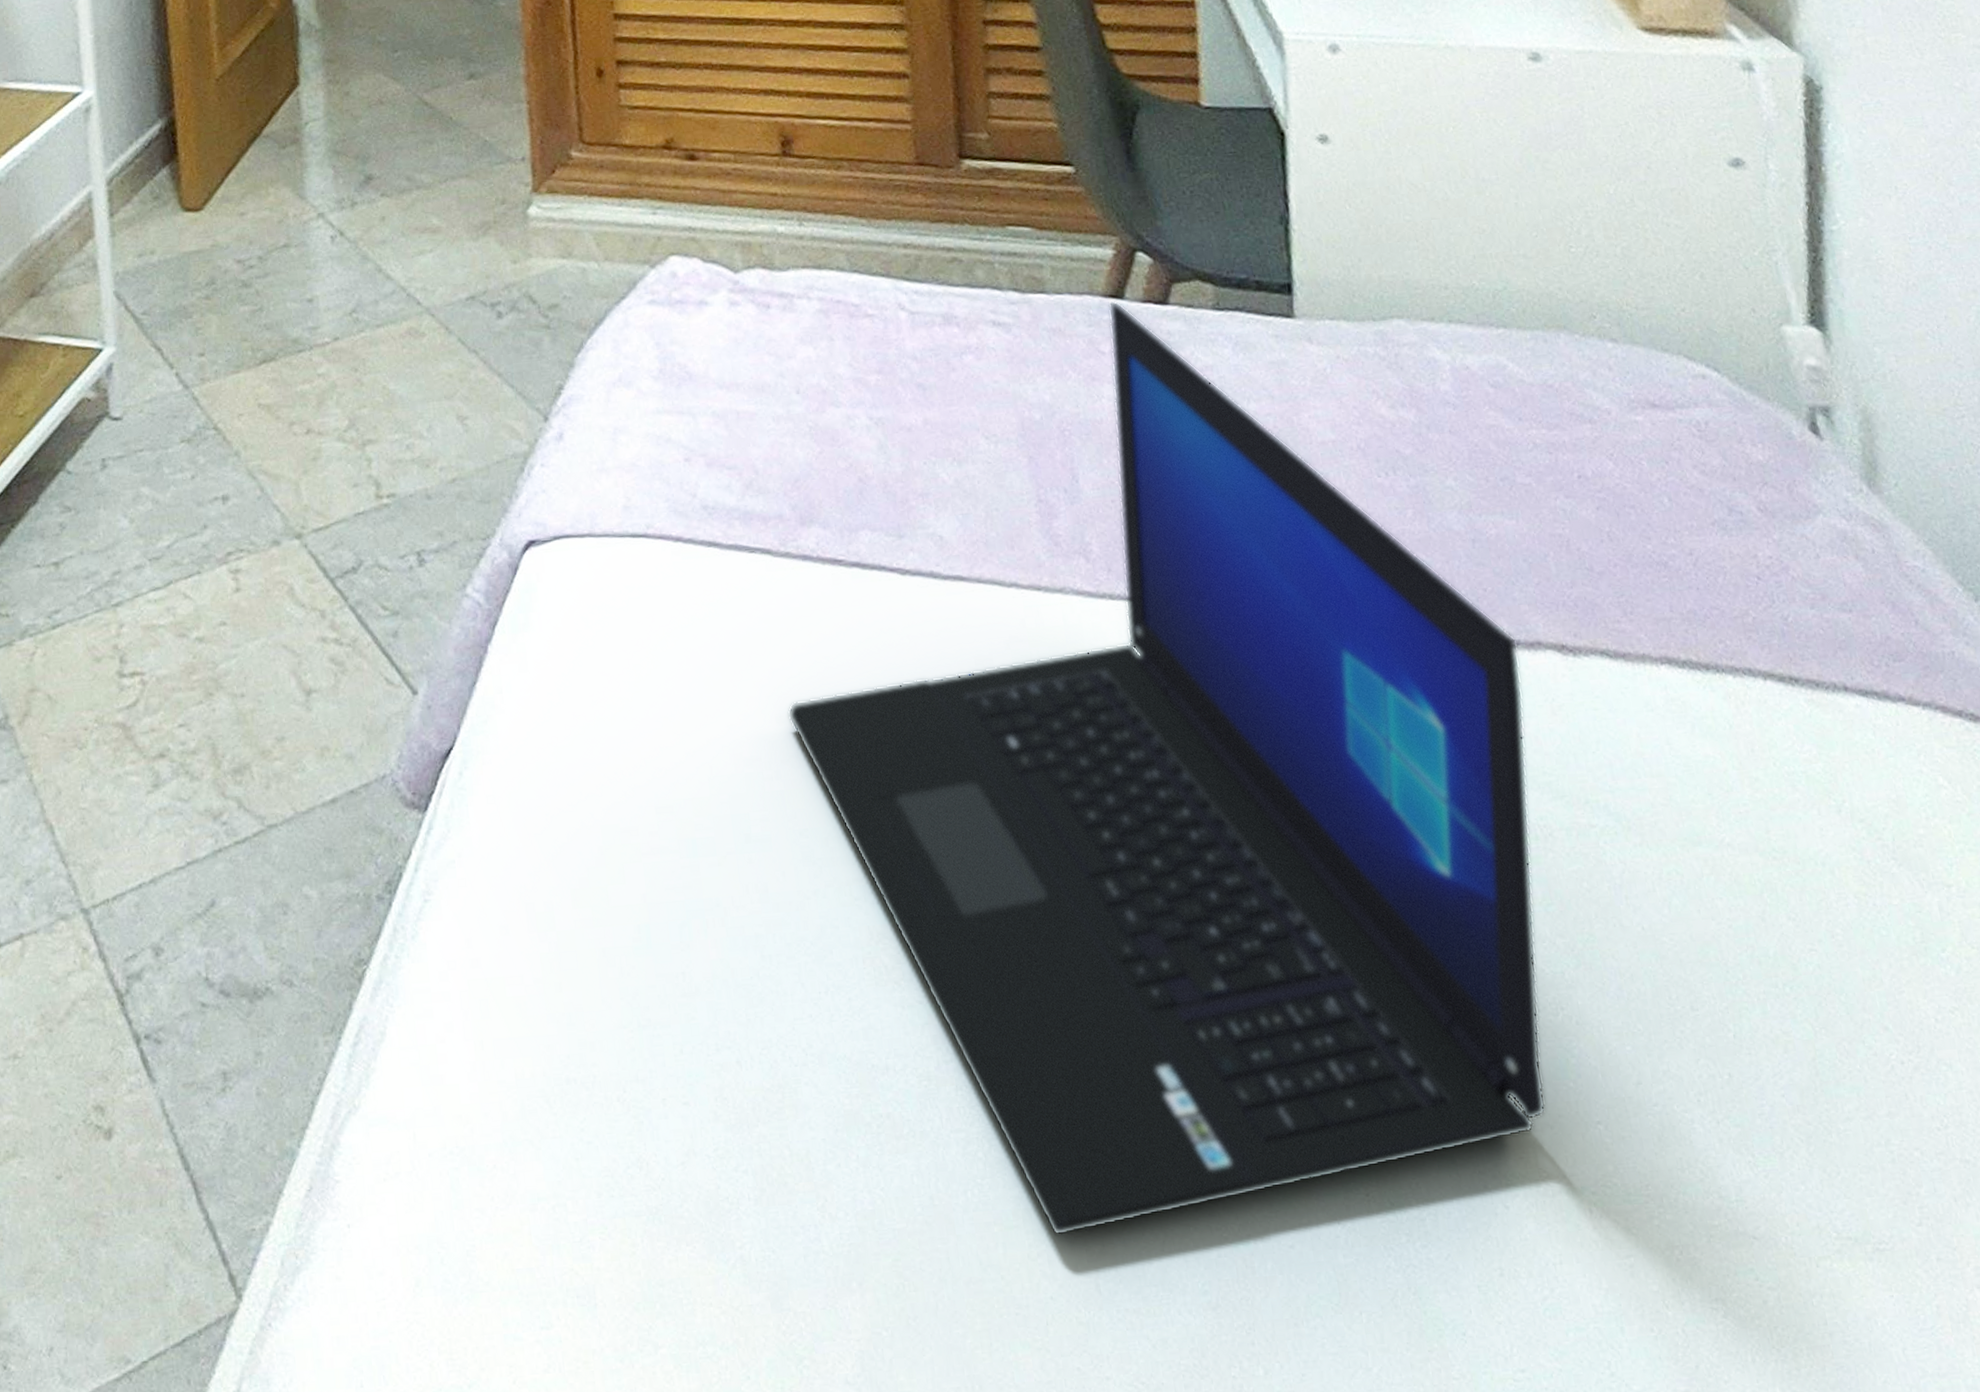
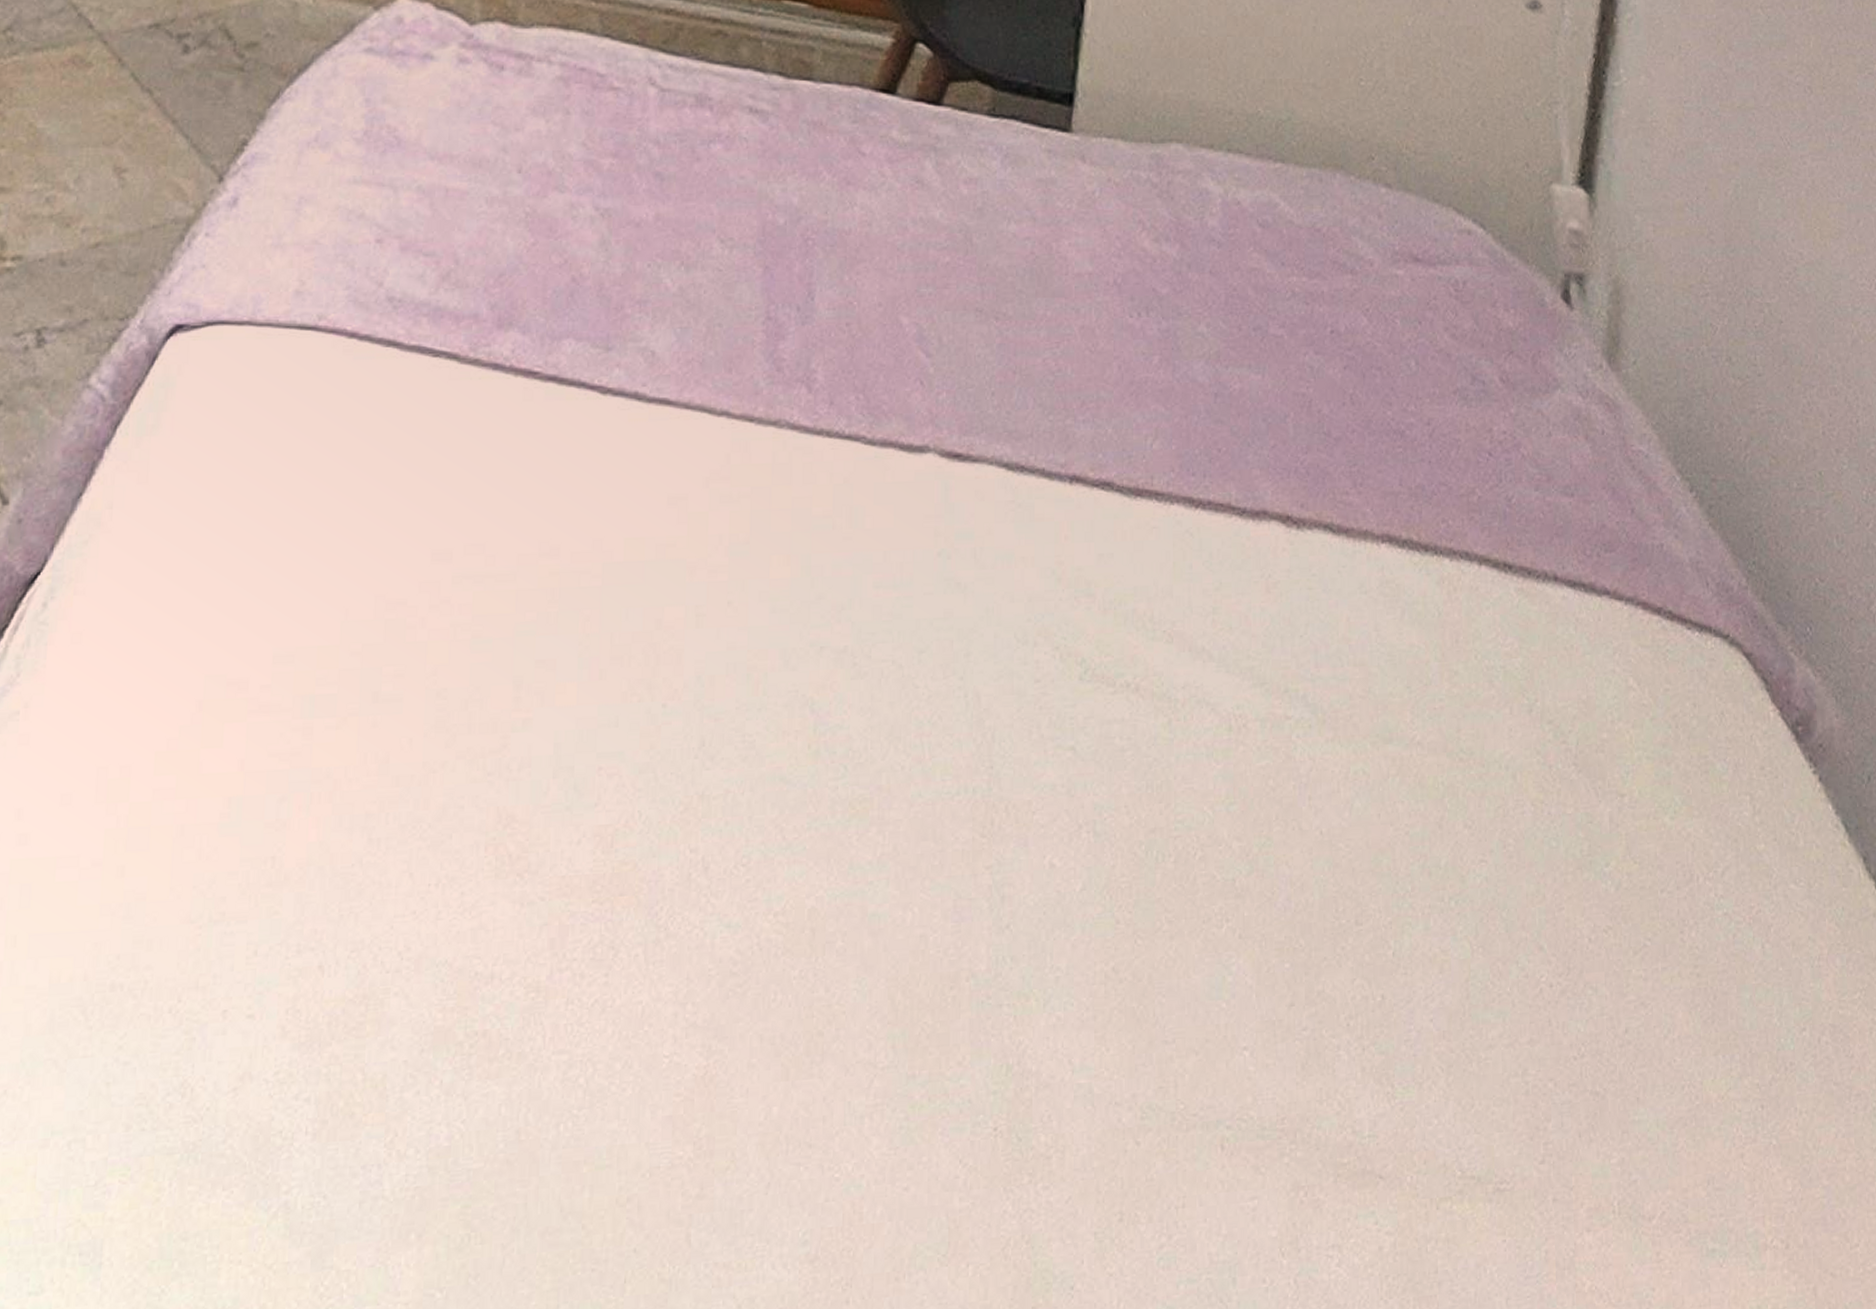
laptop: present [787,300,1547,1237] -> none [446,95,1243,1178]

